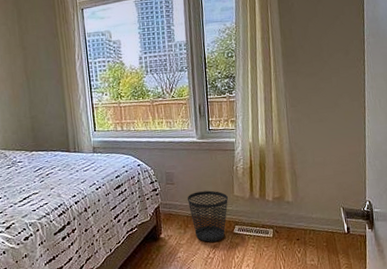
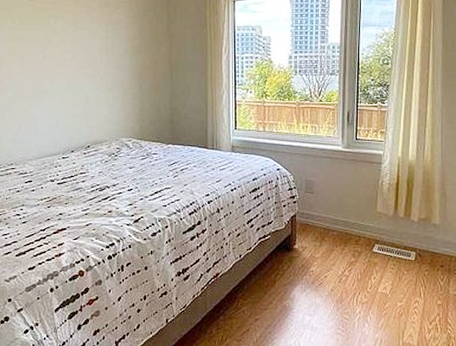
wastebasket: present [187,190,228,242] -> none [326,204,370,259]

